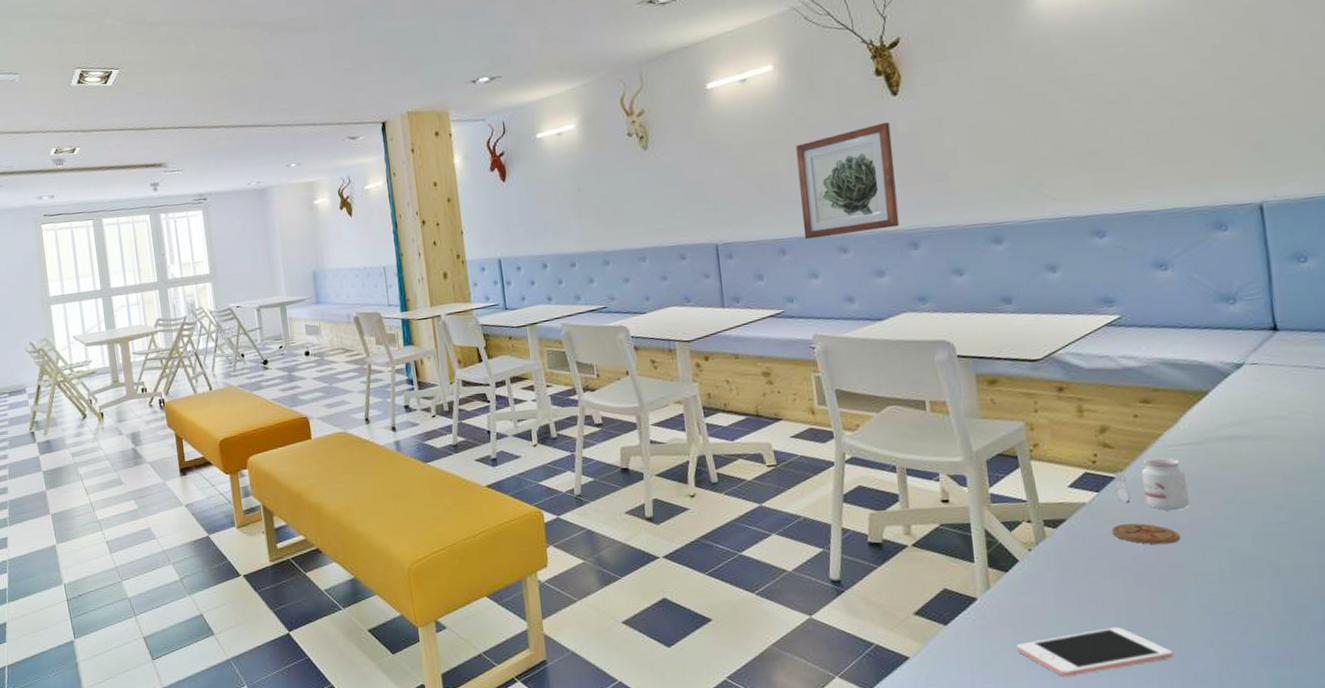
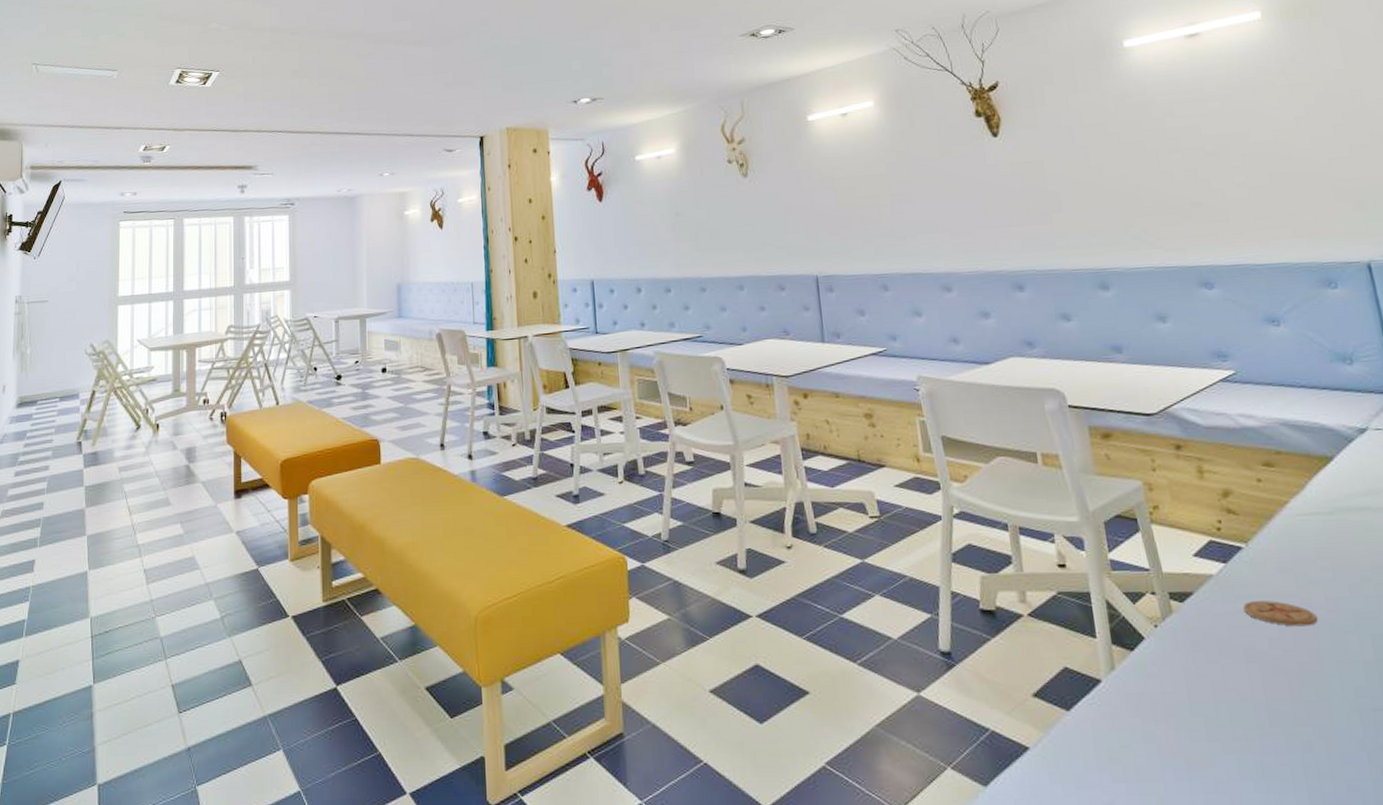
wall art: present [795,121,900,240] -> none [897,162,1004,276]
cell phone: present [1017,627,1173,678] -> none [1148,721,1322,780]
candle: present [1114,458,1190,511] -> none [1241,528,1324,588]

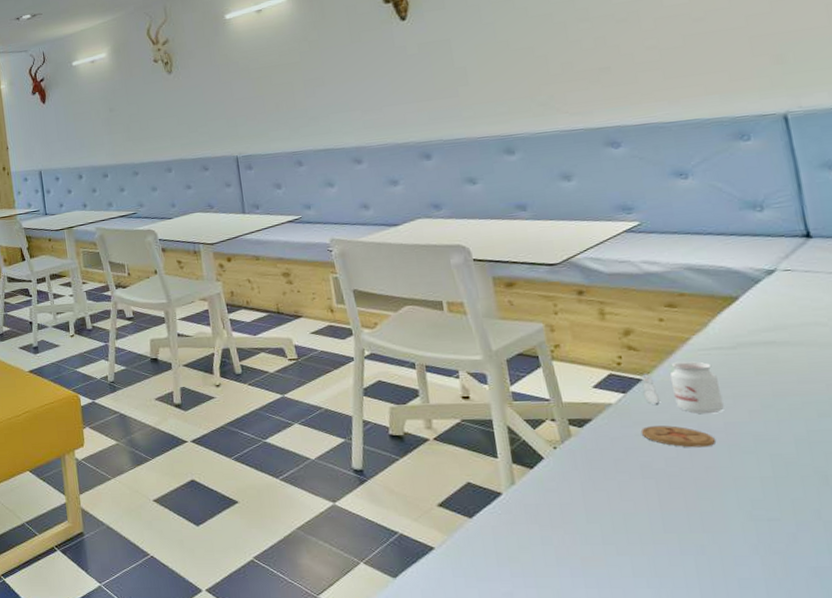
candle: none [1241,528,1324,588] -> present [641,361,724,414]

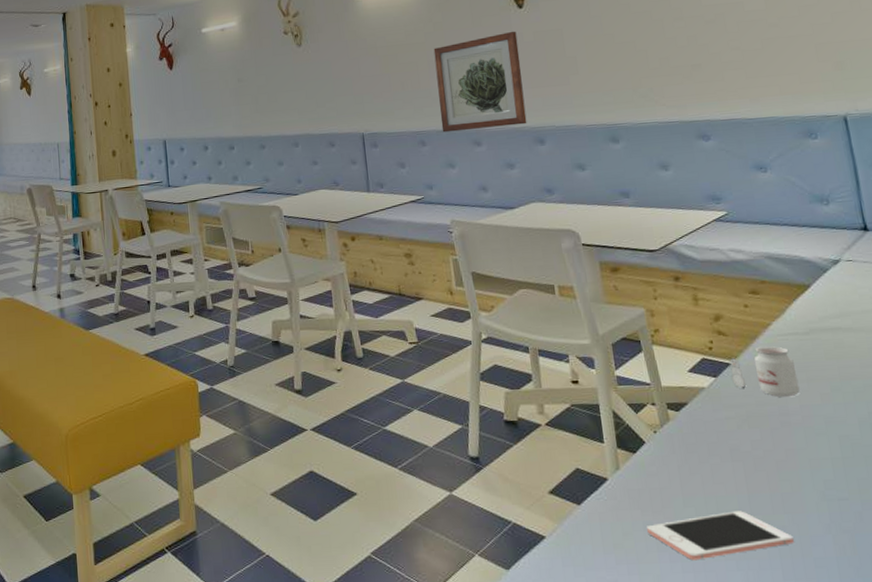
wall art: none [309,44,412,152] -> present [433,31,527,133]
cell phone: none [545,528,714,576] -> present [647,511,794,561]
coaster: present [640,425,715,448] -> none [729,409,793,431]

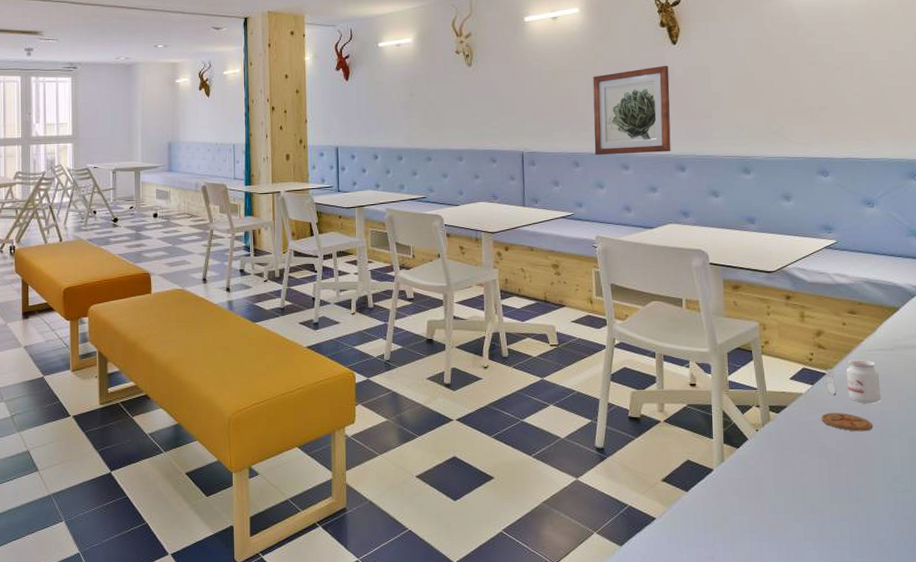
cell phone: present [647,511,794,561] -> none [743,499,863,541]
coaster: none [729,409,793,431] -> present [821,413,873,432]

